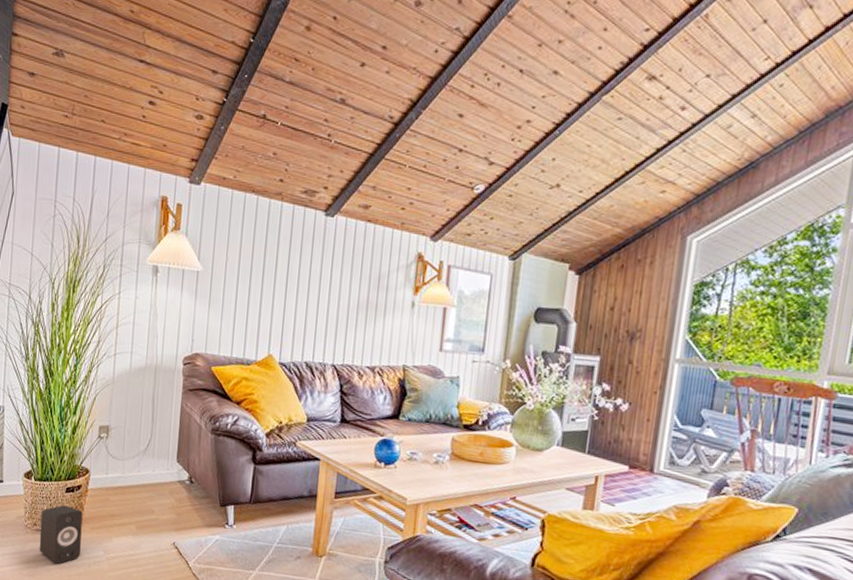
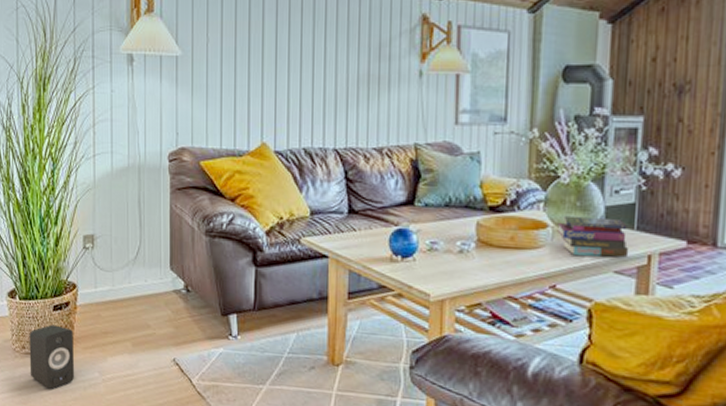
books: none [520,437,580,477] -> present [557,215,629,258]

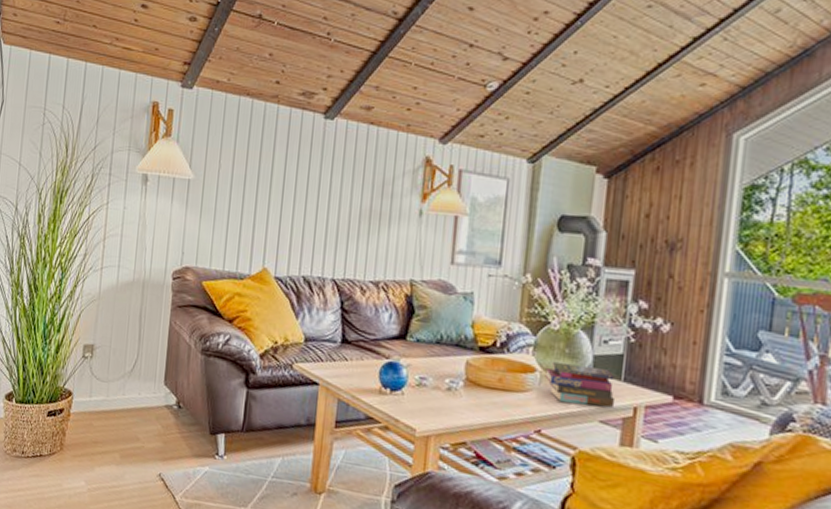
speaker: present [29,324,75,390] -> none [18,430,65,496]

